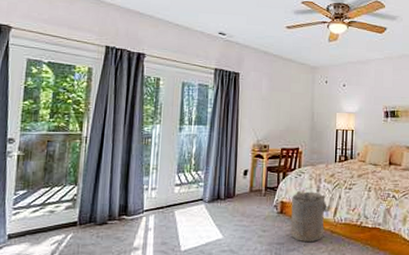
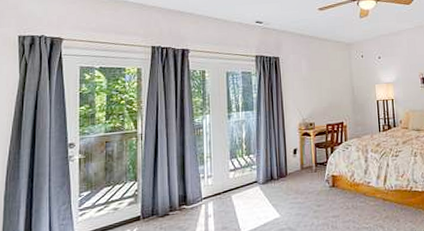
laundry hamper: present [291,191,331,243] -> none [342,162,381,213]

